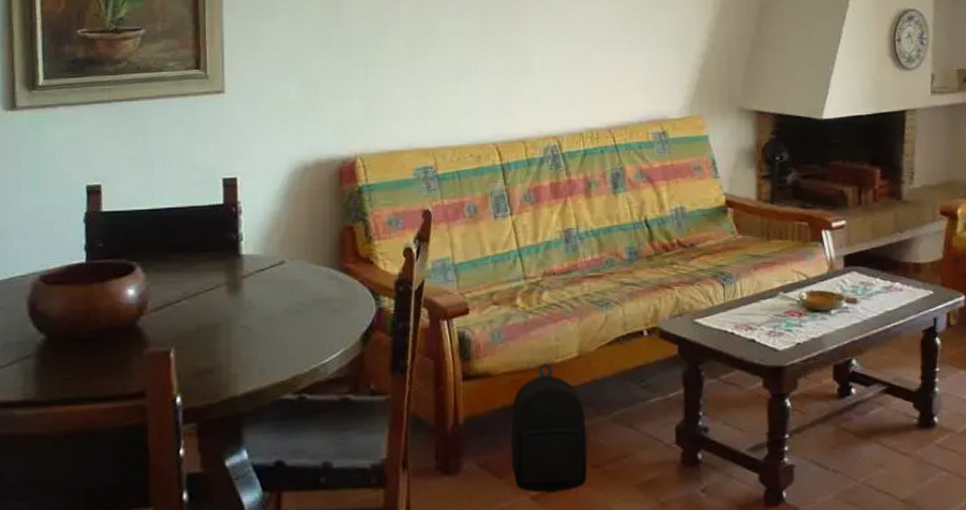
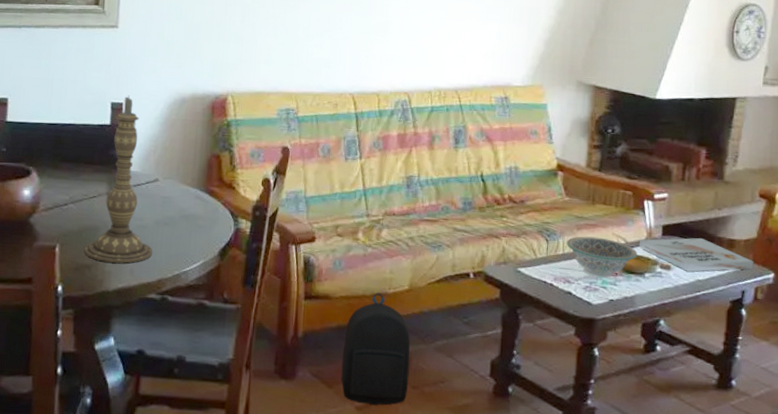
candlestick: none [204,168,285,363] -> present [84,95,153,263]
ceramic bowl: none [744,275,821,319] -> present [566,236,637,277]
book: none [821,264,943,304] -> present [639,237,754,273]

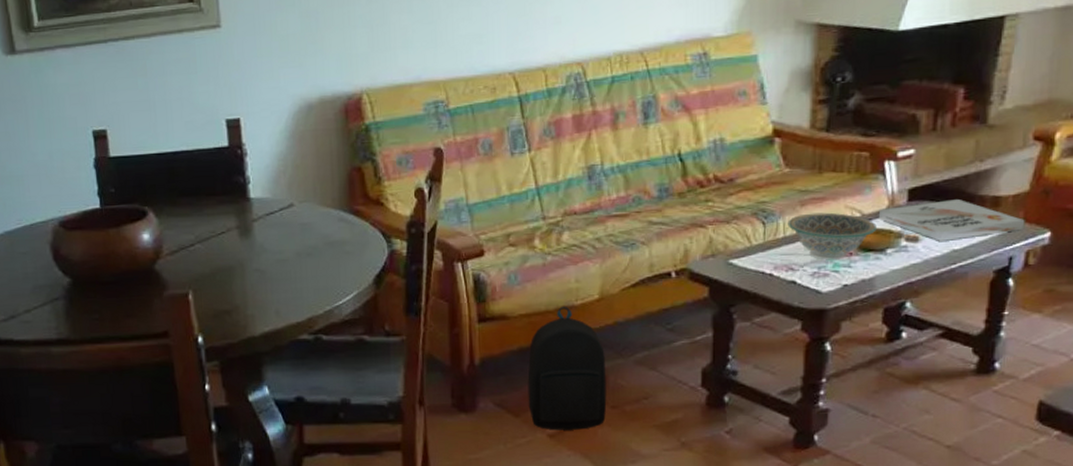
candlestick: present [84,95,153,263] -> none [221,108,298,305]

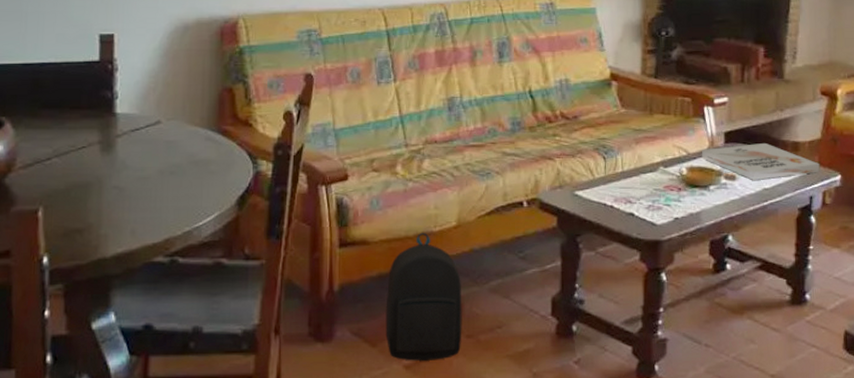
ceramic bowl: present [787,212,877,259] -> none [625,150,700,193]

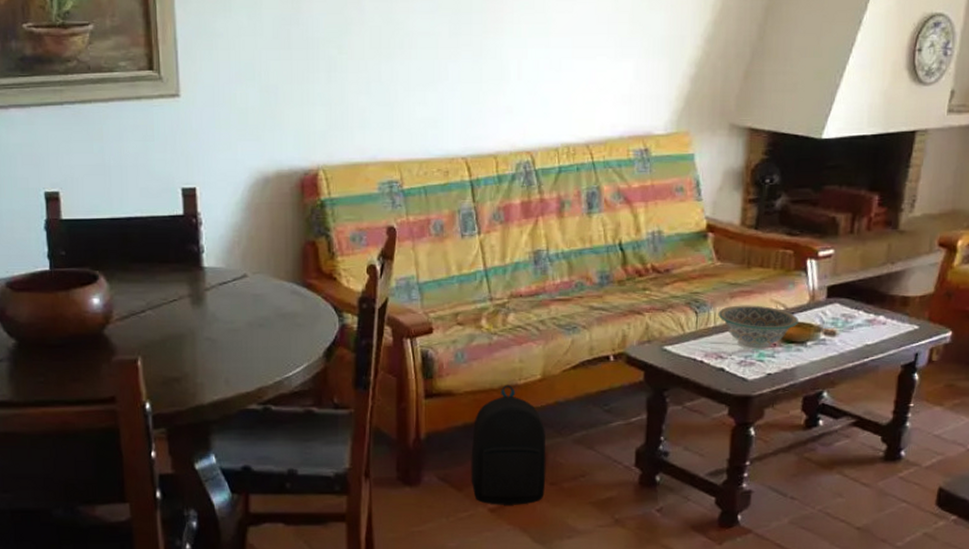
ceramic bowl: none [625,150,700,193] -> present [718,305,798,349]
book: present [701,142,820,181] -> none [800,297,930,337]

